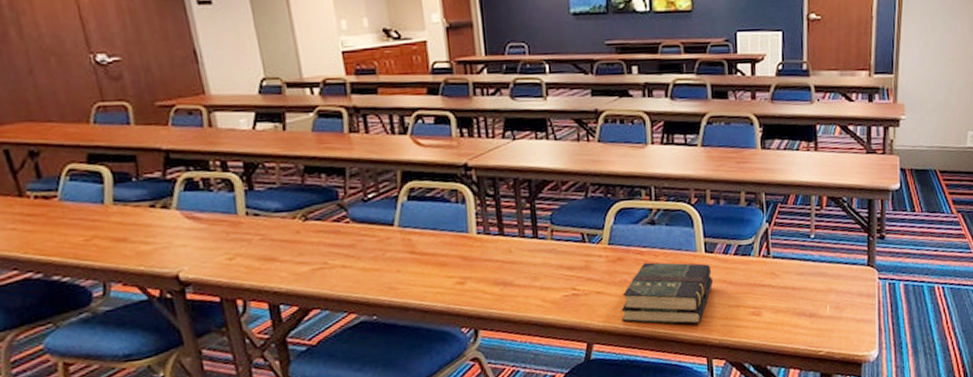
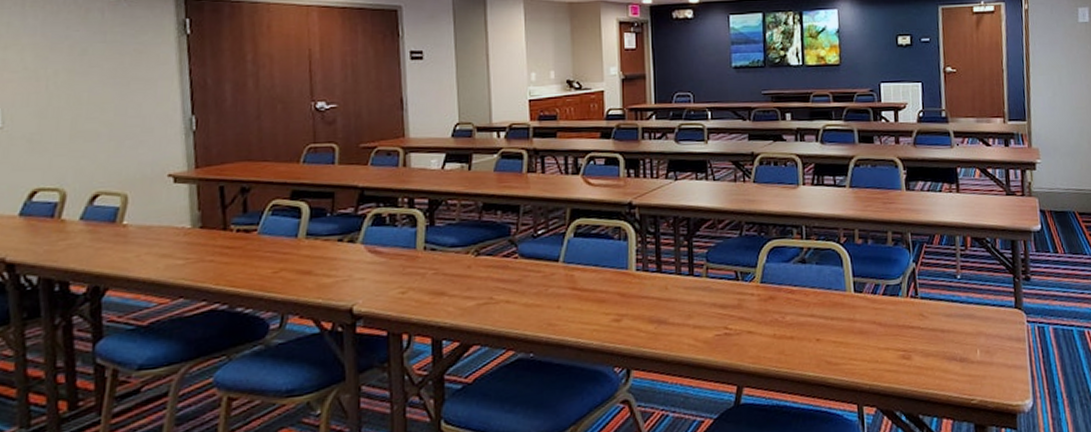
book: present [621,262,714,324] -> none [772,301,863,368]

